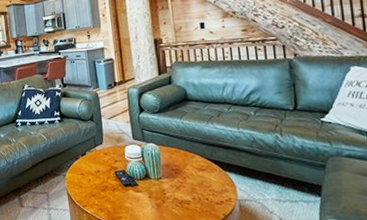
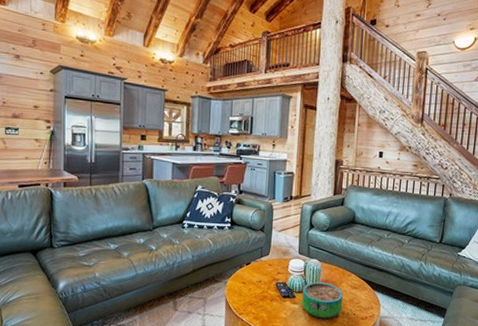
decorative bowl: none [144,167,192,206] -> present [302,282,343,319]

